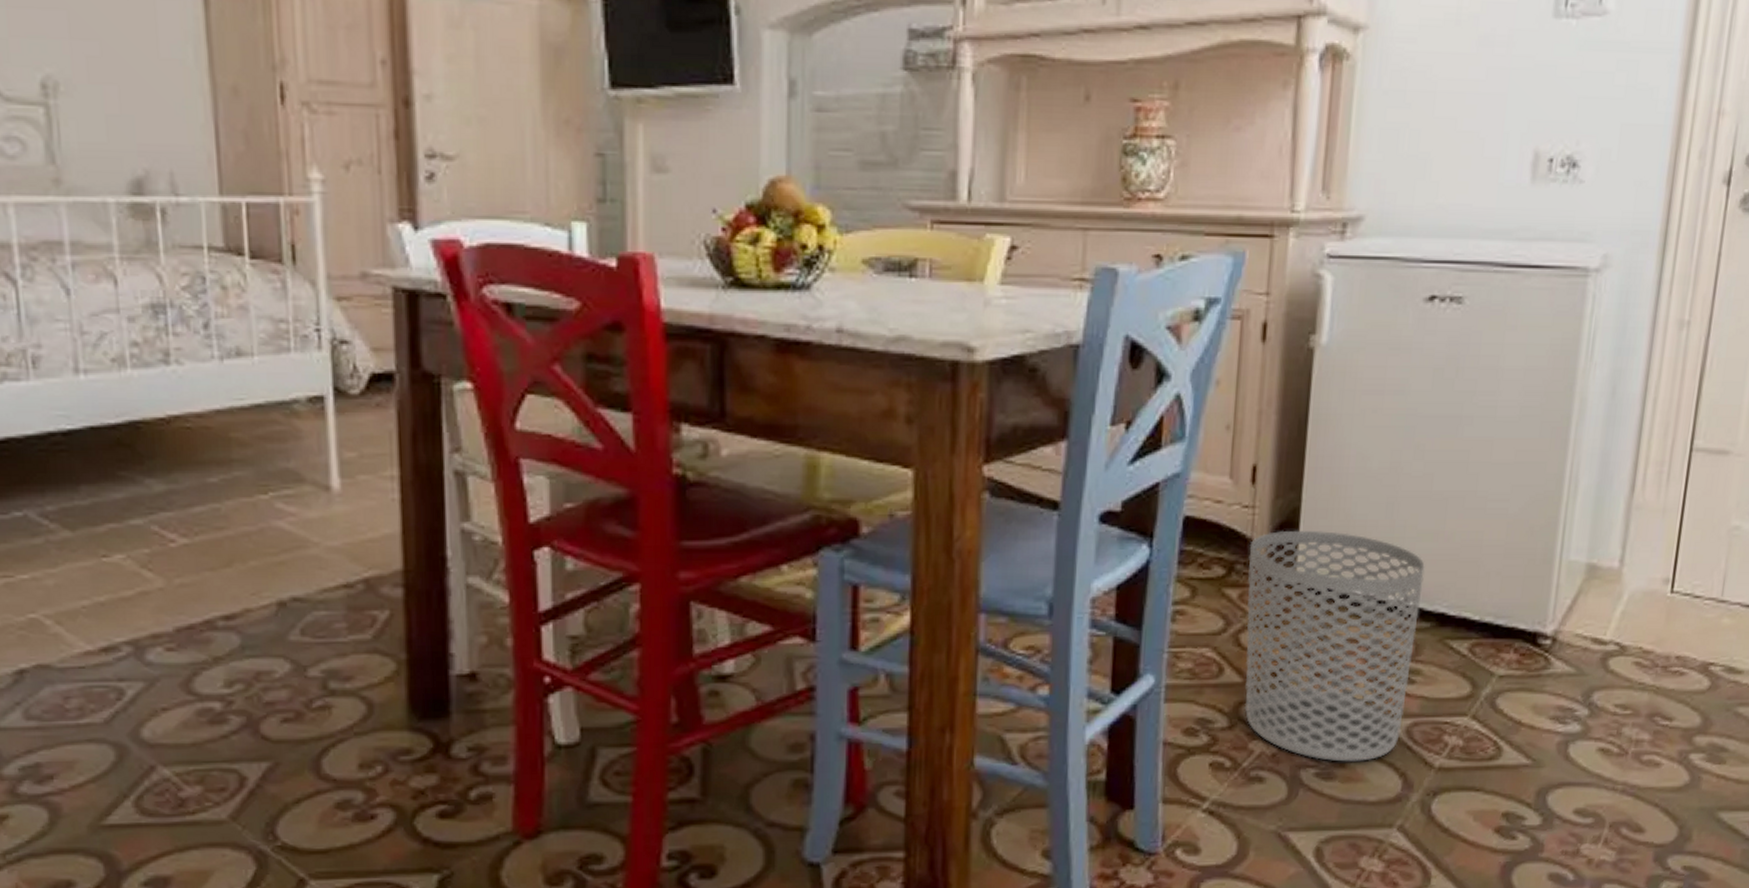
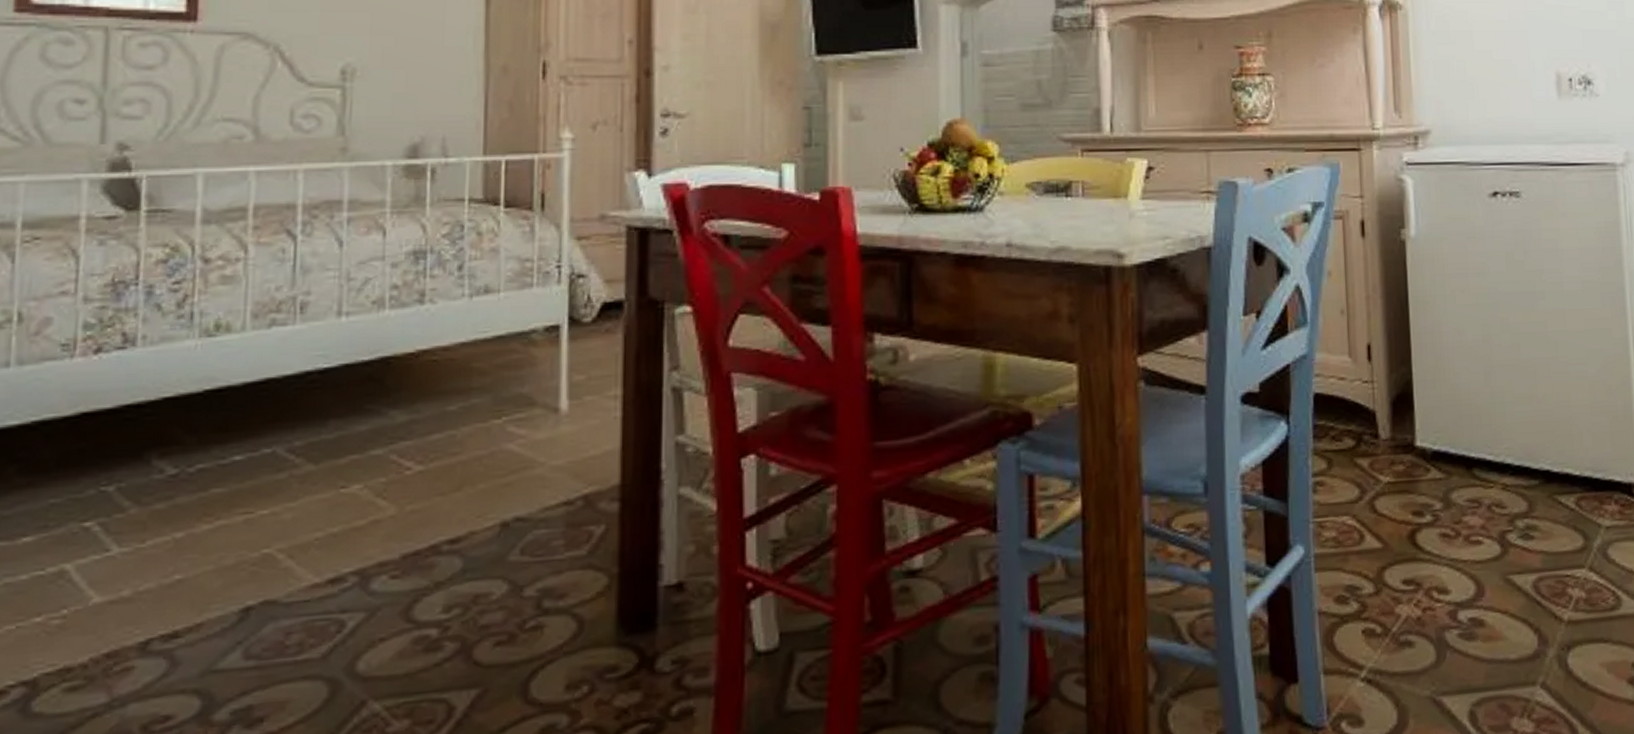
waste bin: present [1244,531,1425,762] -> none [1373,400,1529,621]

